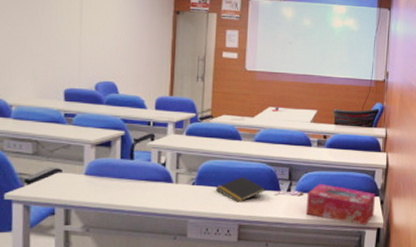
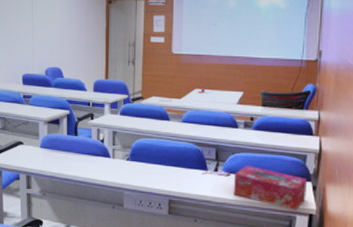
notepad: present [215,176,266,202] -> none [147,155,194,179]

